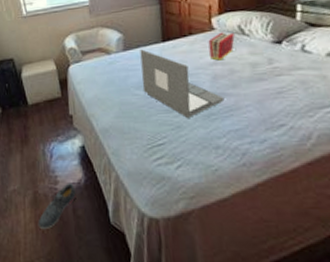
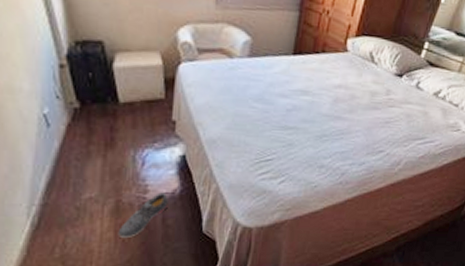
laptop: present [140,49,225,118] -> none [261,59,339,137]
book: present [208,32,235,61] -> none [336,55,365,84]

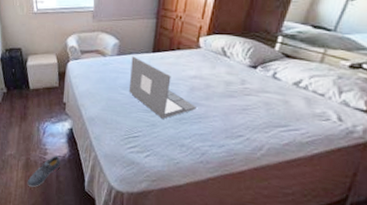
laptop: none [261,59,339,137] -> present [128,56,197,119]

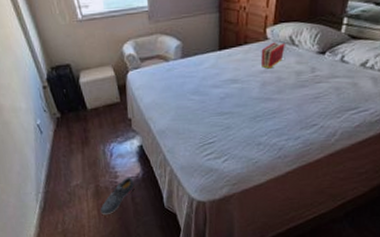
laptop: present [128,56,197,119] -> none [197,57,270,120]
book: none [192,51,217,75] -> present [261,42,285,69]

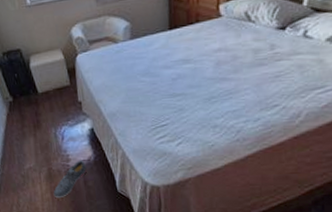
book: present [261,42,285,69] -> none [214,19,241,47]

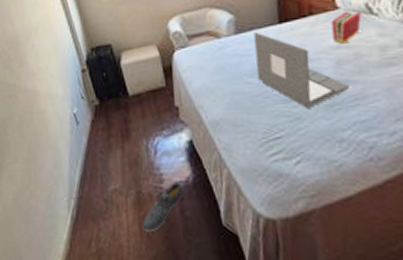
laptop: none [146,37,225,101] -> present [253,32,350,108]
book: none [214,19,241,47] -> present [331,11,362,44]

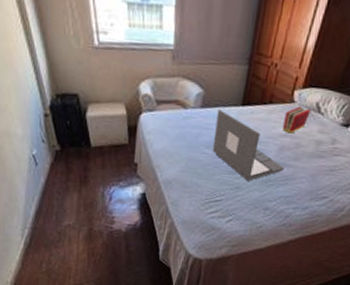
shoe: present [142,181,184,231] -> none [90,224,131,260]

